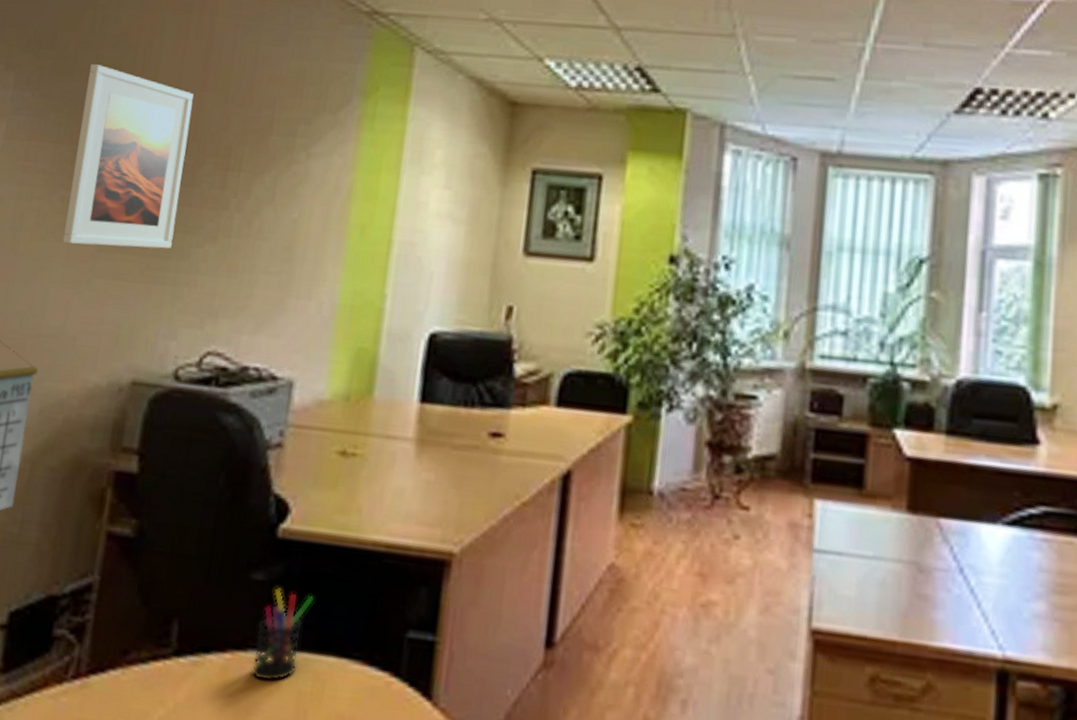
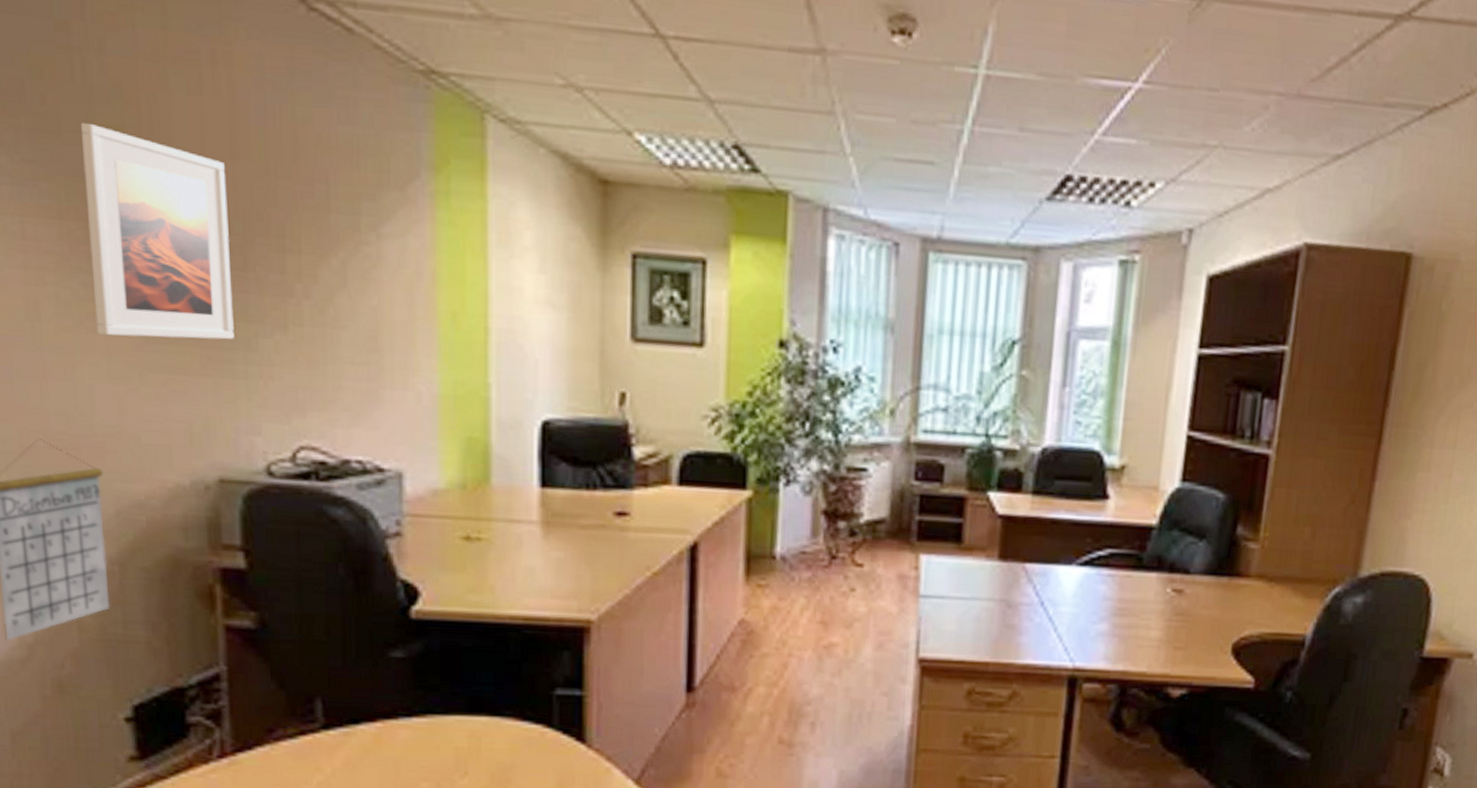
pen holder: present [251,587,314,682] -> none [405,662,459,743]

